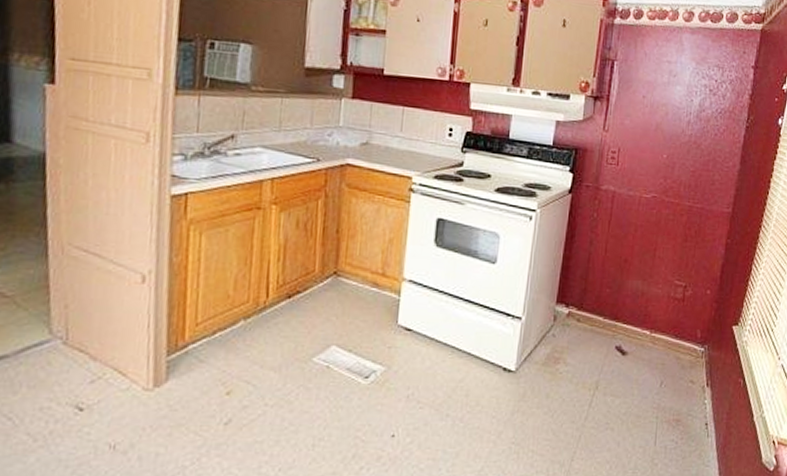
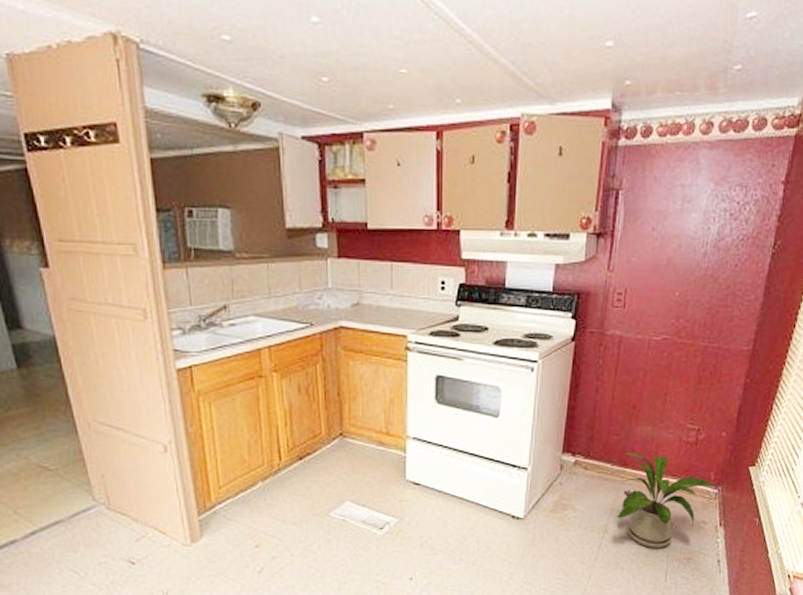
house plant: none [608,306,703,408] -> present [617,453,716,548]

